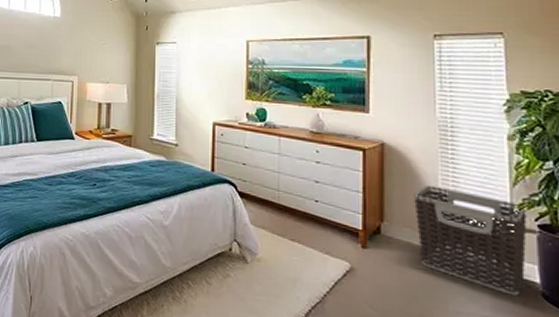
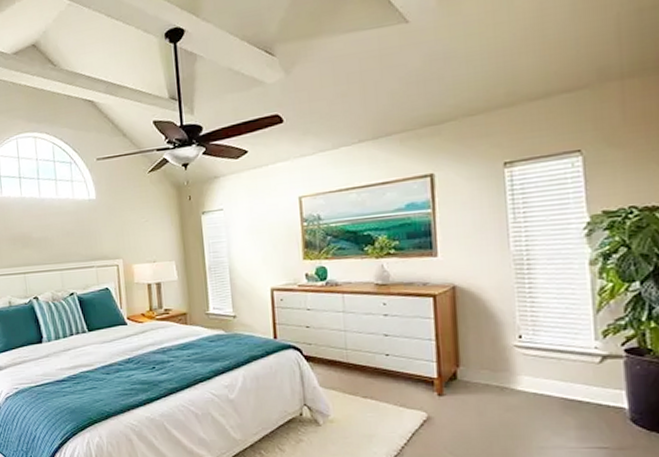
clothes hamper: present [414,185,527,296] -> none [490,323,613,424]

